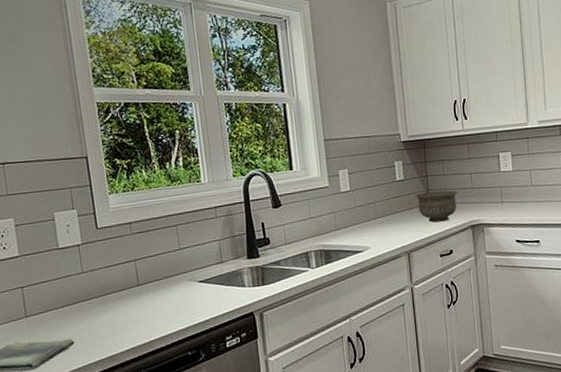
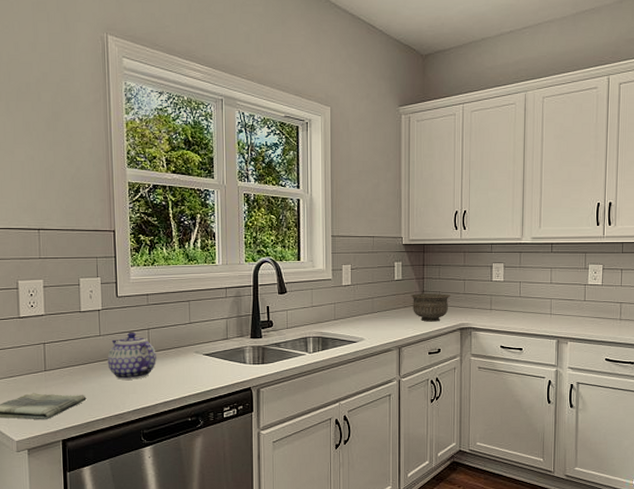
teapot: none [93,265,147,318] -> present [107,331,156,380]

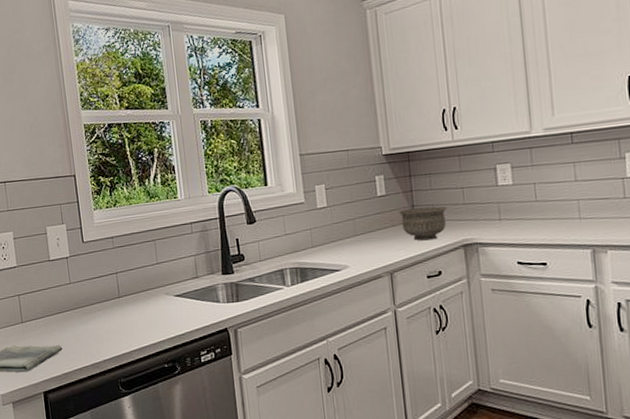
teapot: present [107,331,156,380] -> none [79,277,127,328]

